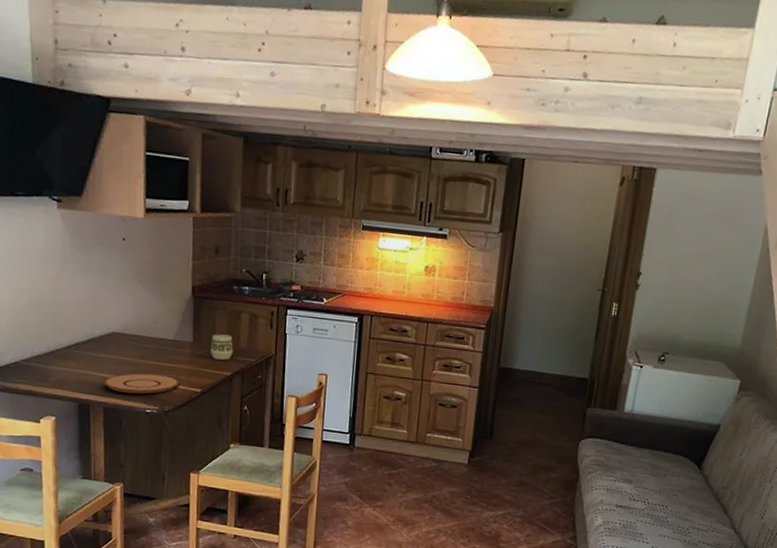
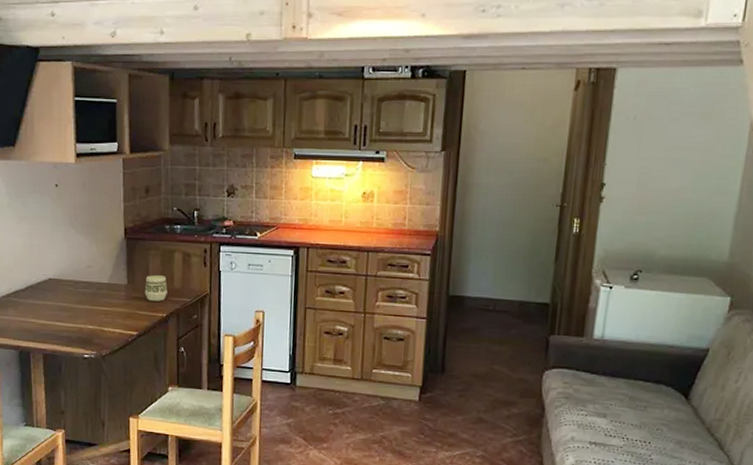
plate: present [103,373,180,394] -> none [42,318,116,339]

